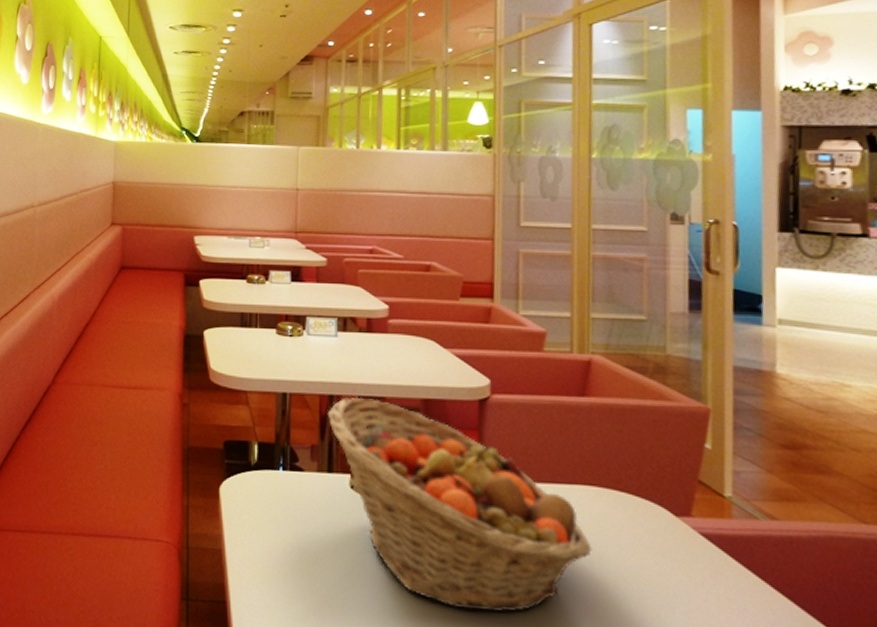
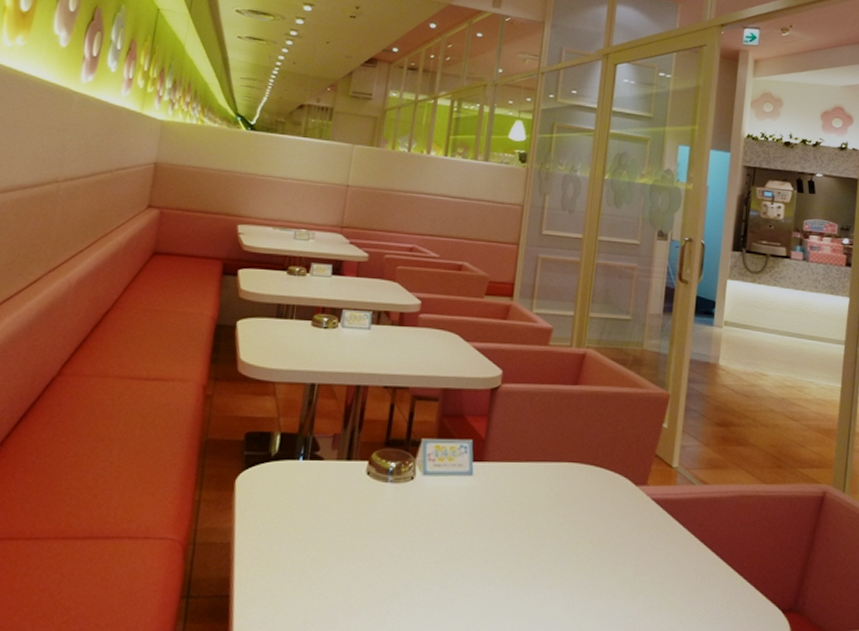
fruit basket: present [327,397,592,613] -> none [352,387,569,582]

